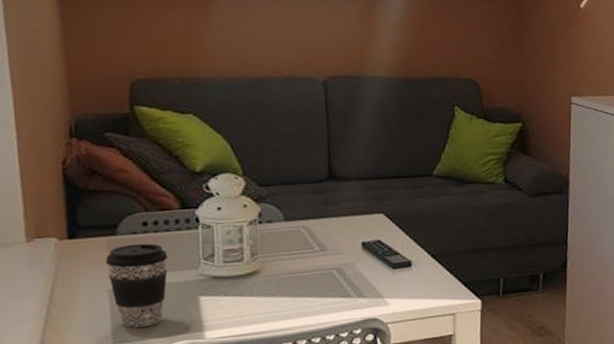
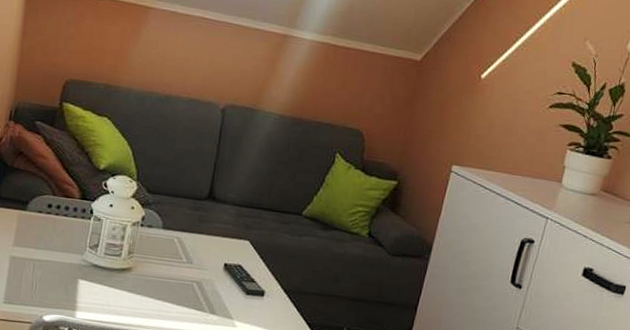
coffee cup: present [105,243,168,328] -> none [12,220,62,295]

